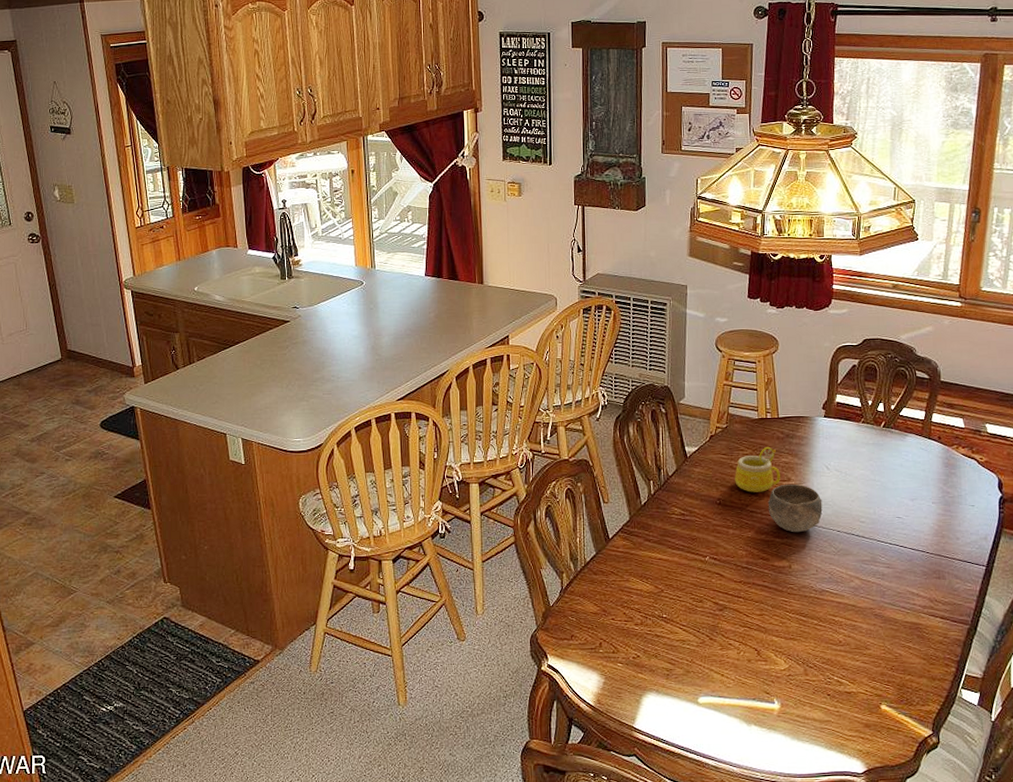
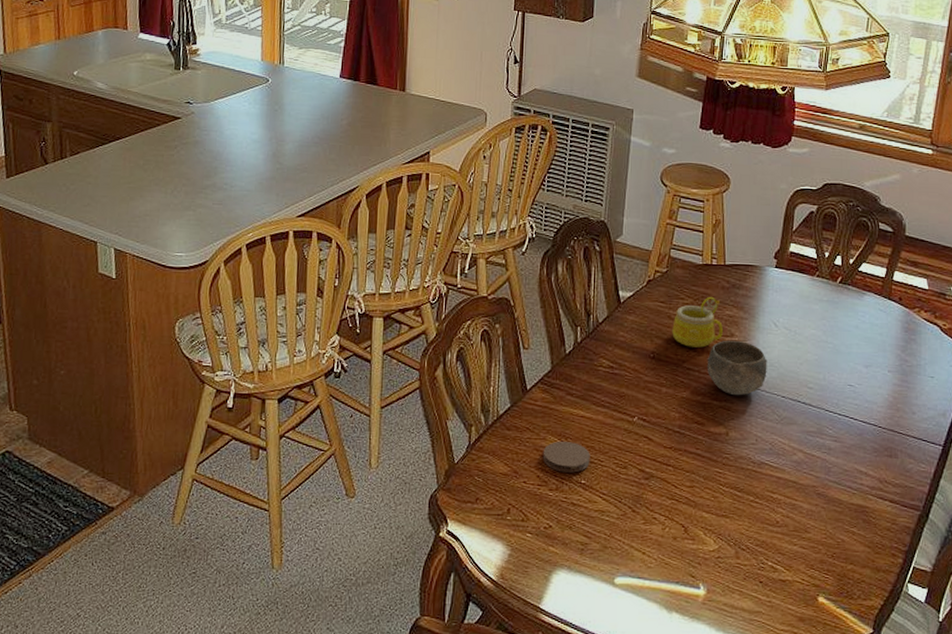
coaster: none [627,582,670,609] -> present [542,441,590,473]

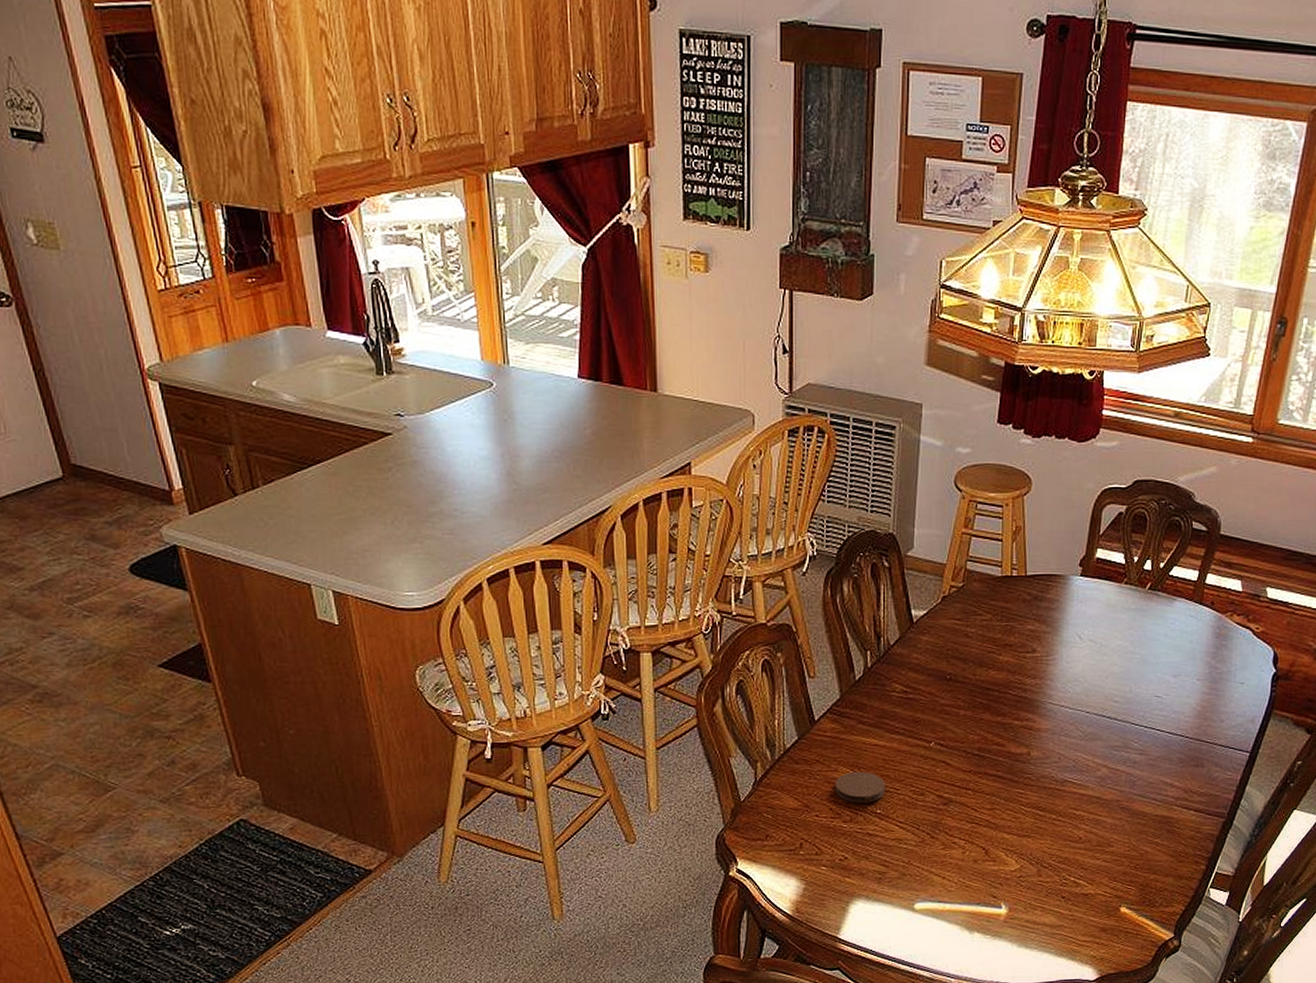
mug: present [672,297,723,348] -> none [970,612,1024,666]
bowl: present [707,340,767,396] -> none [1007,656,1071,714]

